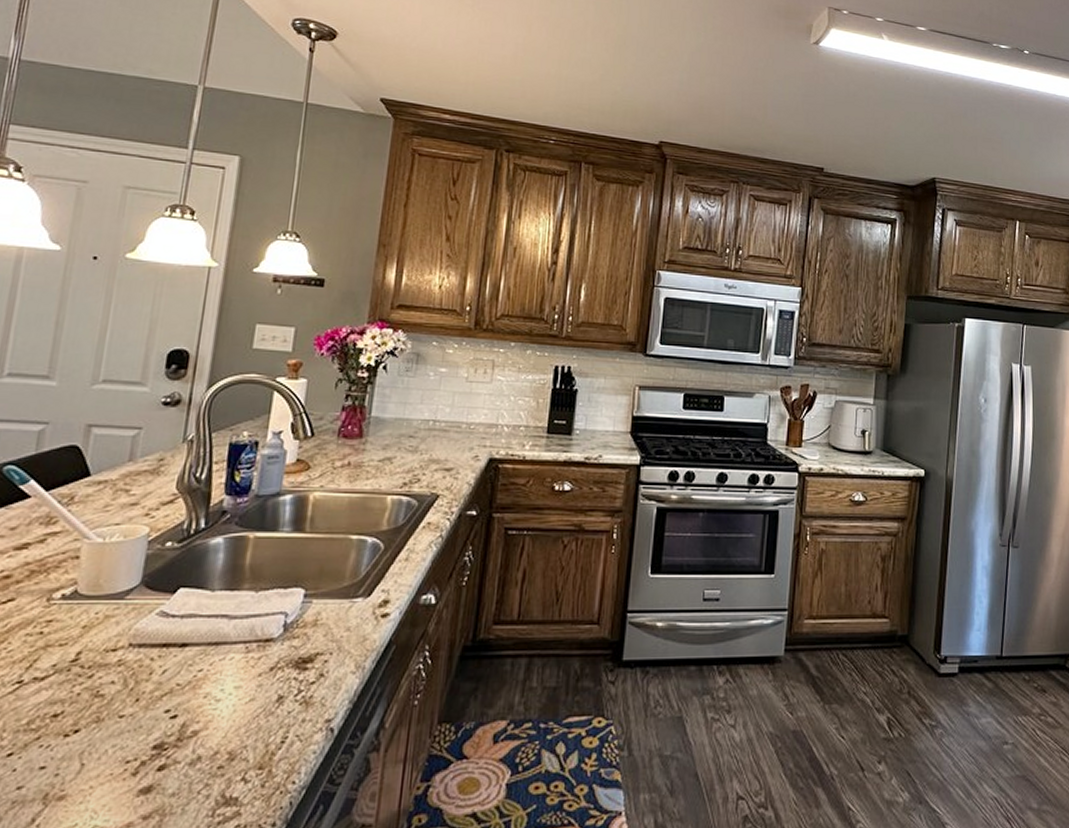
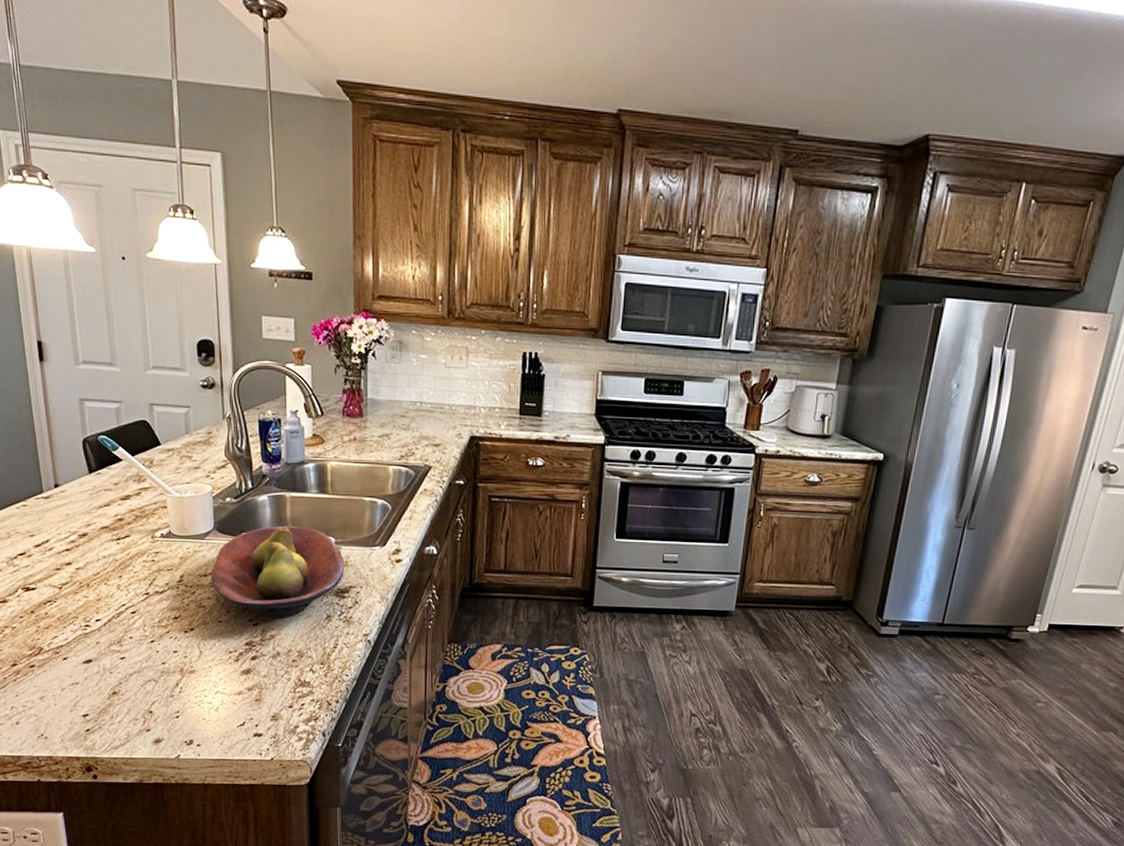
fruit bowl: none [120,575,314,705] -> present [211,525,345,618]

